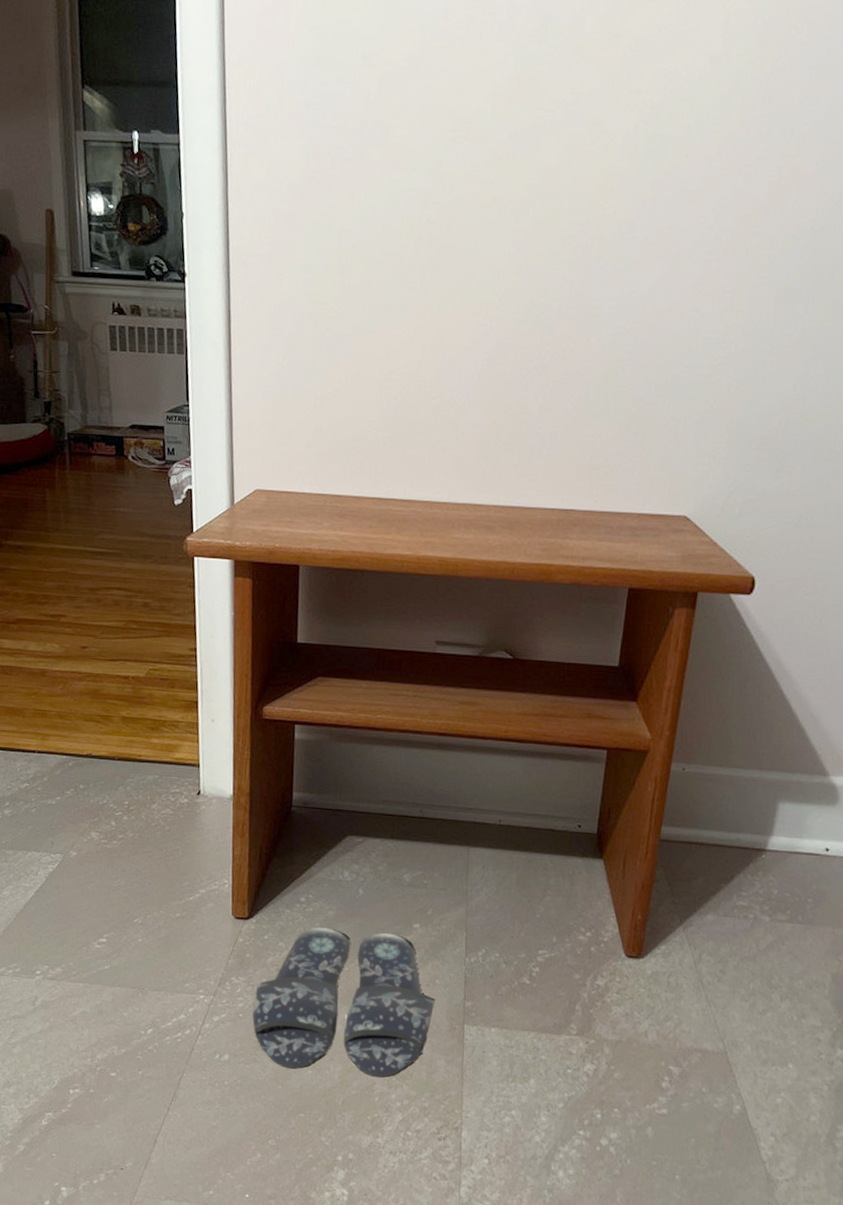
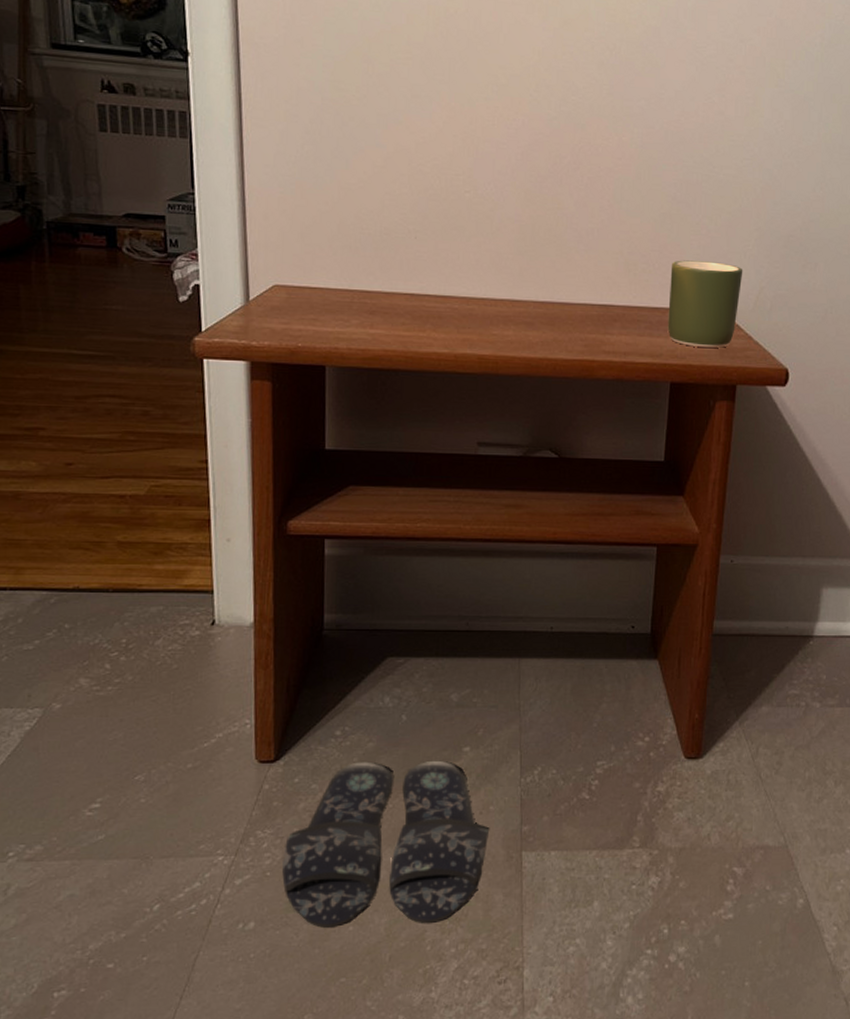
mug: none [628,464,712,554] -> present [667,260,743,349]

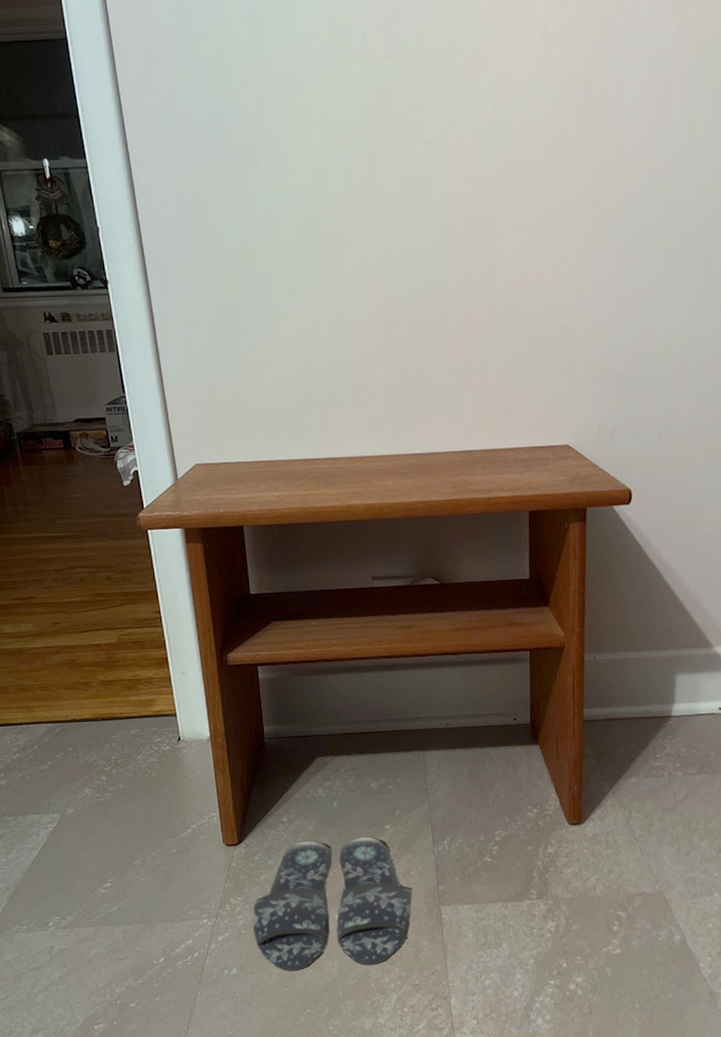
mug: present [667,260,743,349] -> none [520,403,584,479]

